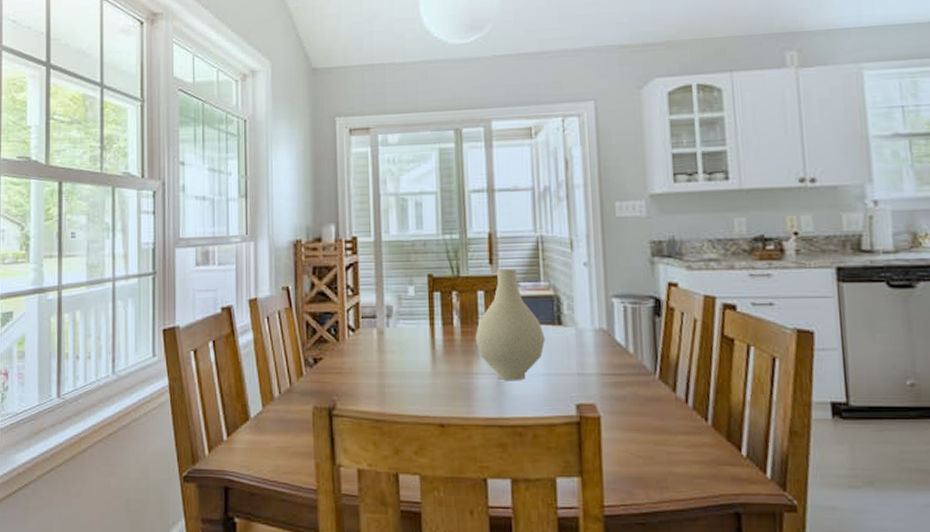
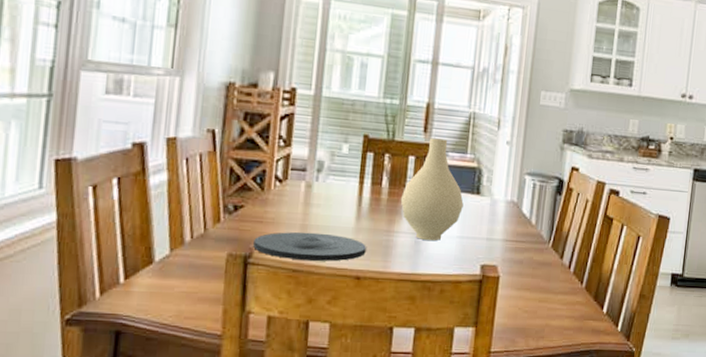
plate: none [336,380,446,409] -> present [253,231,366,262]

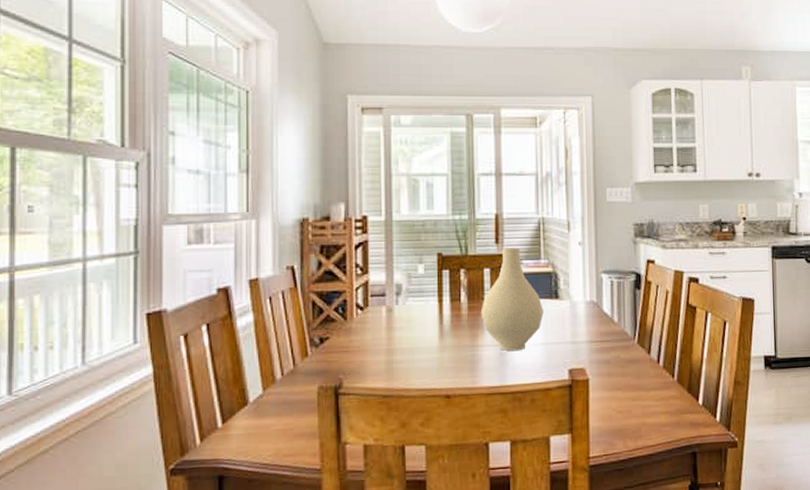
plate: present [253,231,366,262] -> none [342,355,453,385]

